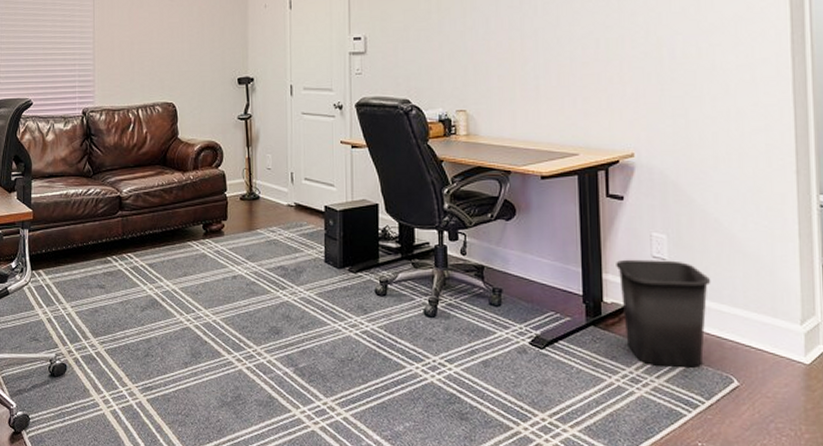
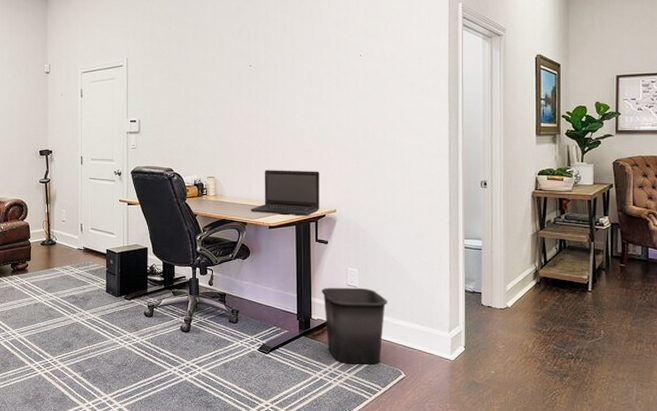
laptop: none [514,100,611,162] -> present [250,170,320,216]

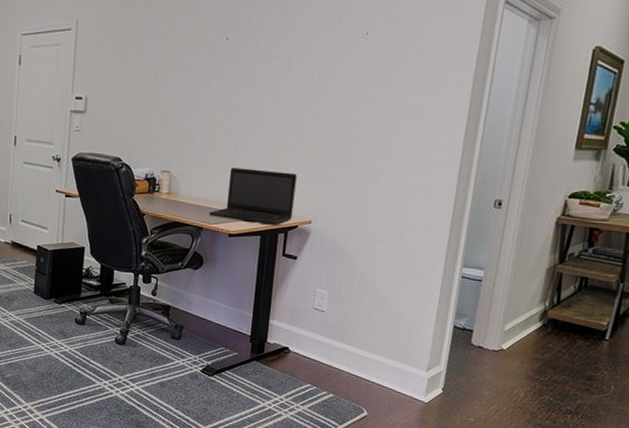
waste bin: present [321,287,388,365] -> none [281,309,360,399]

